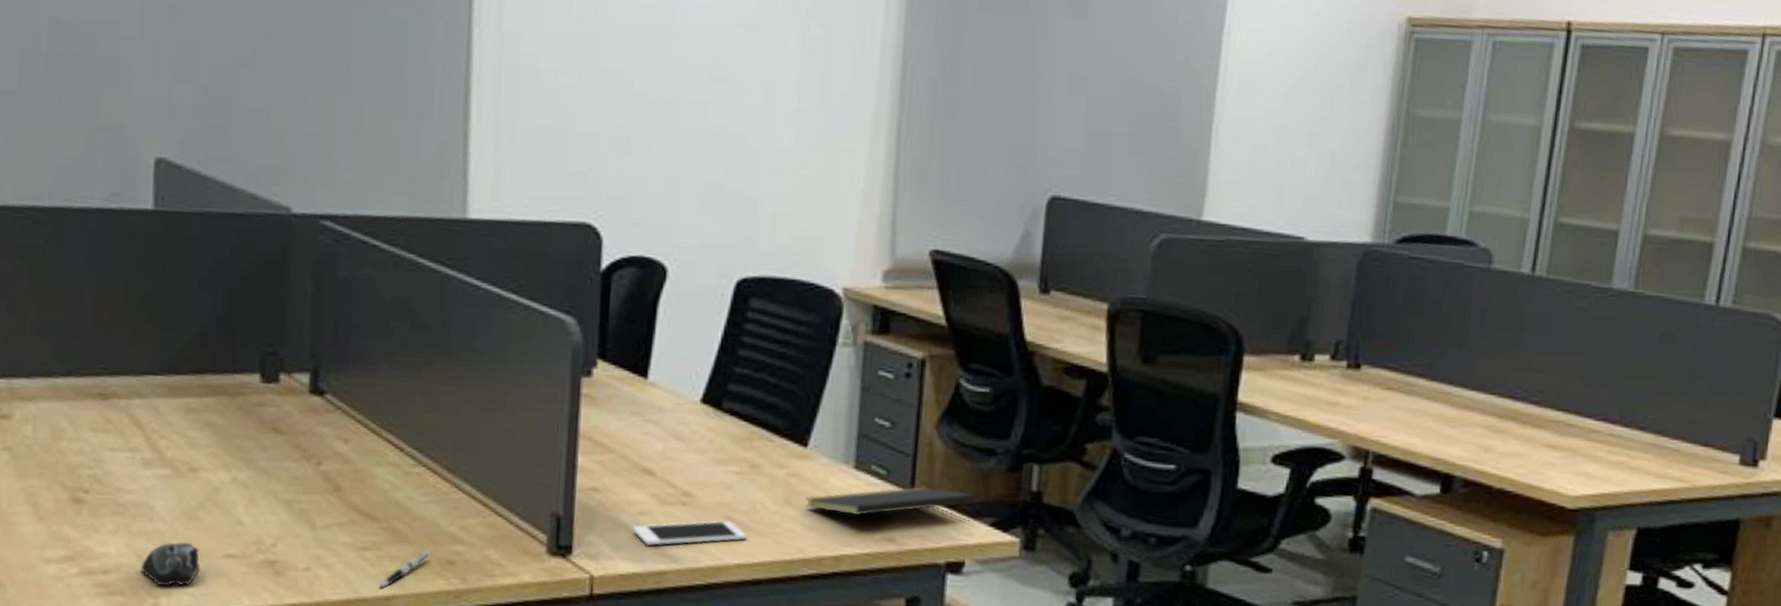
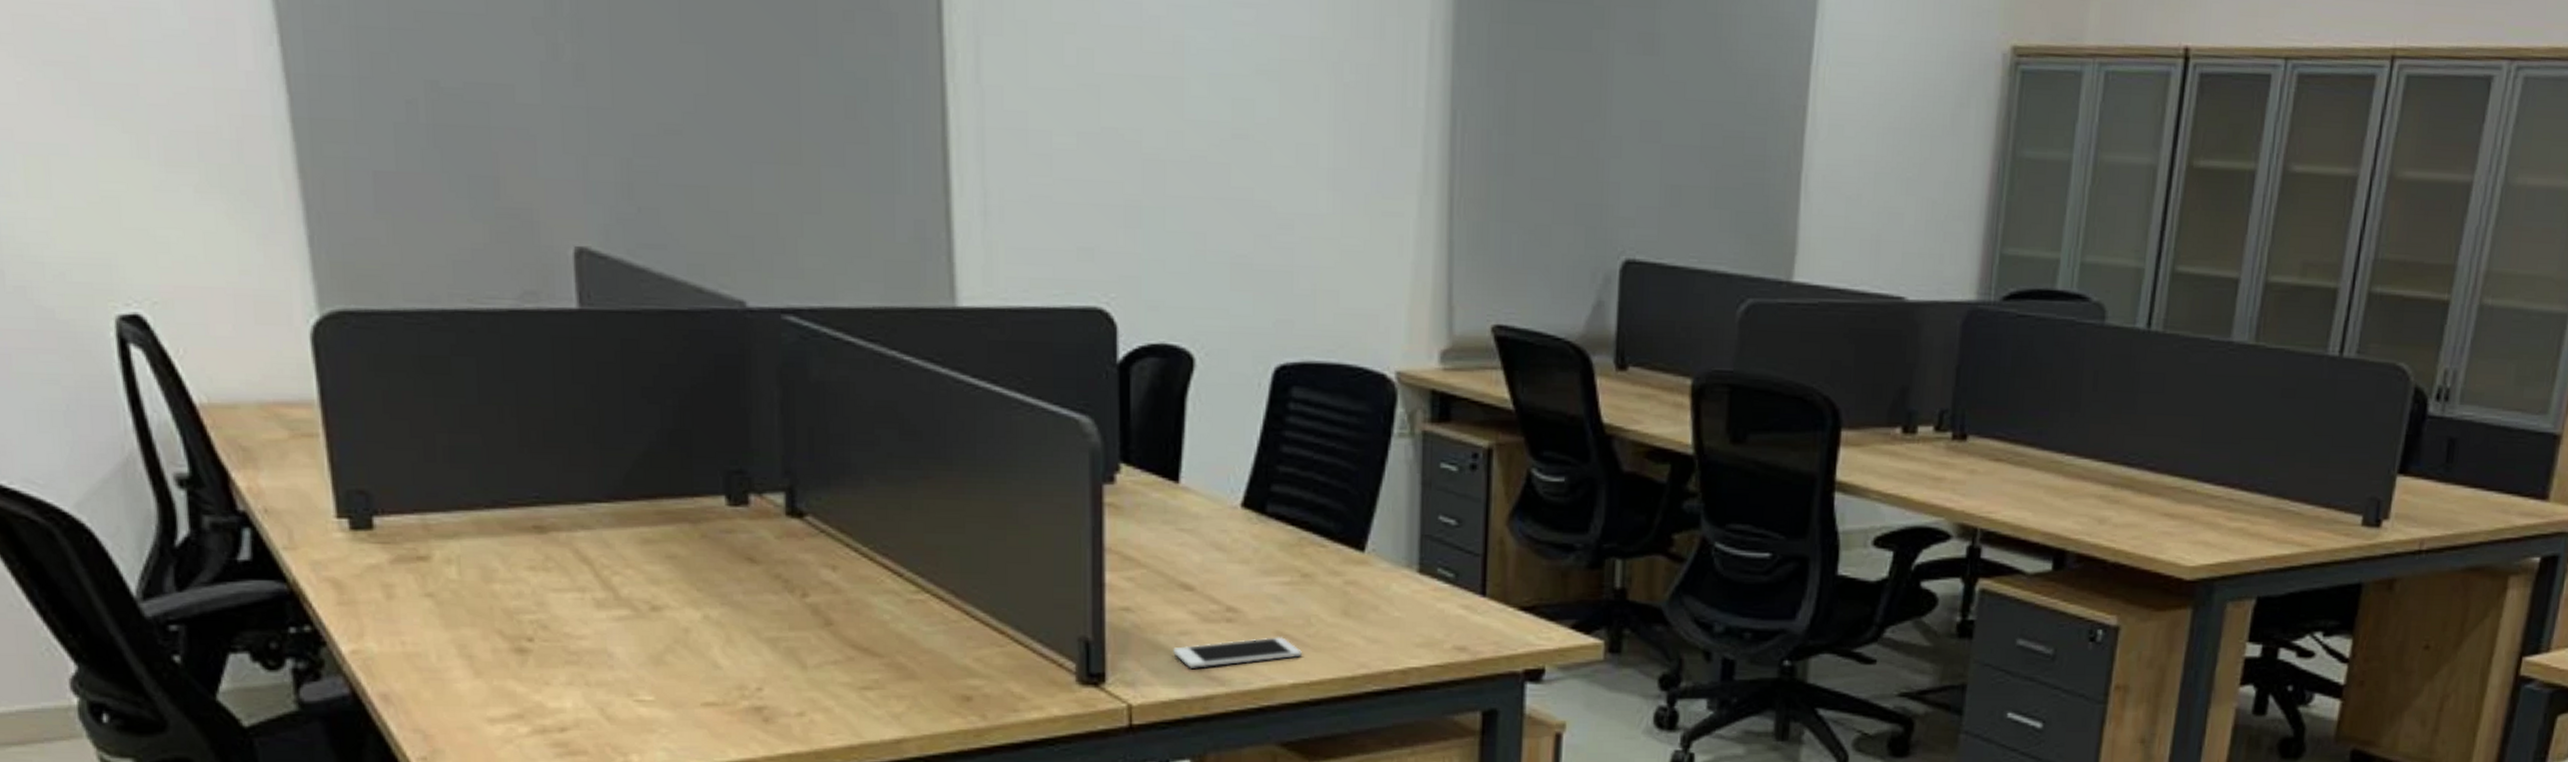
computer mouse: present [140,541,200,587] -> none [604,691,675,742]
pen: present [379,550,431,589] -> none [887,686,944,731]
notepad: present [805,487,976,522] -> none [1365,589,1555,625]

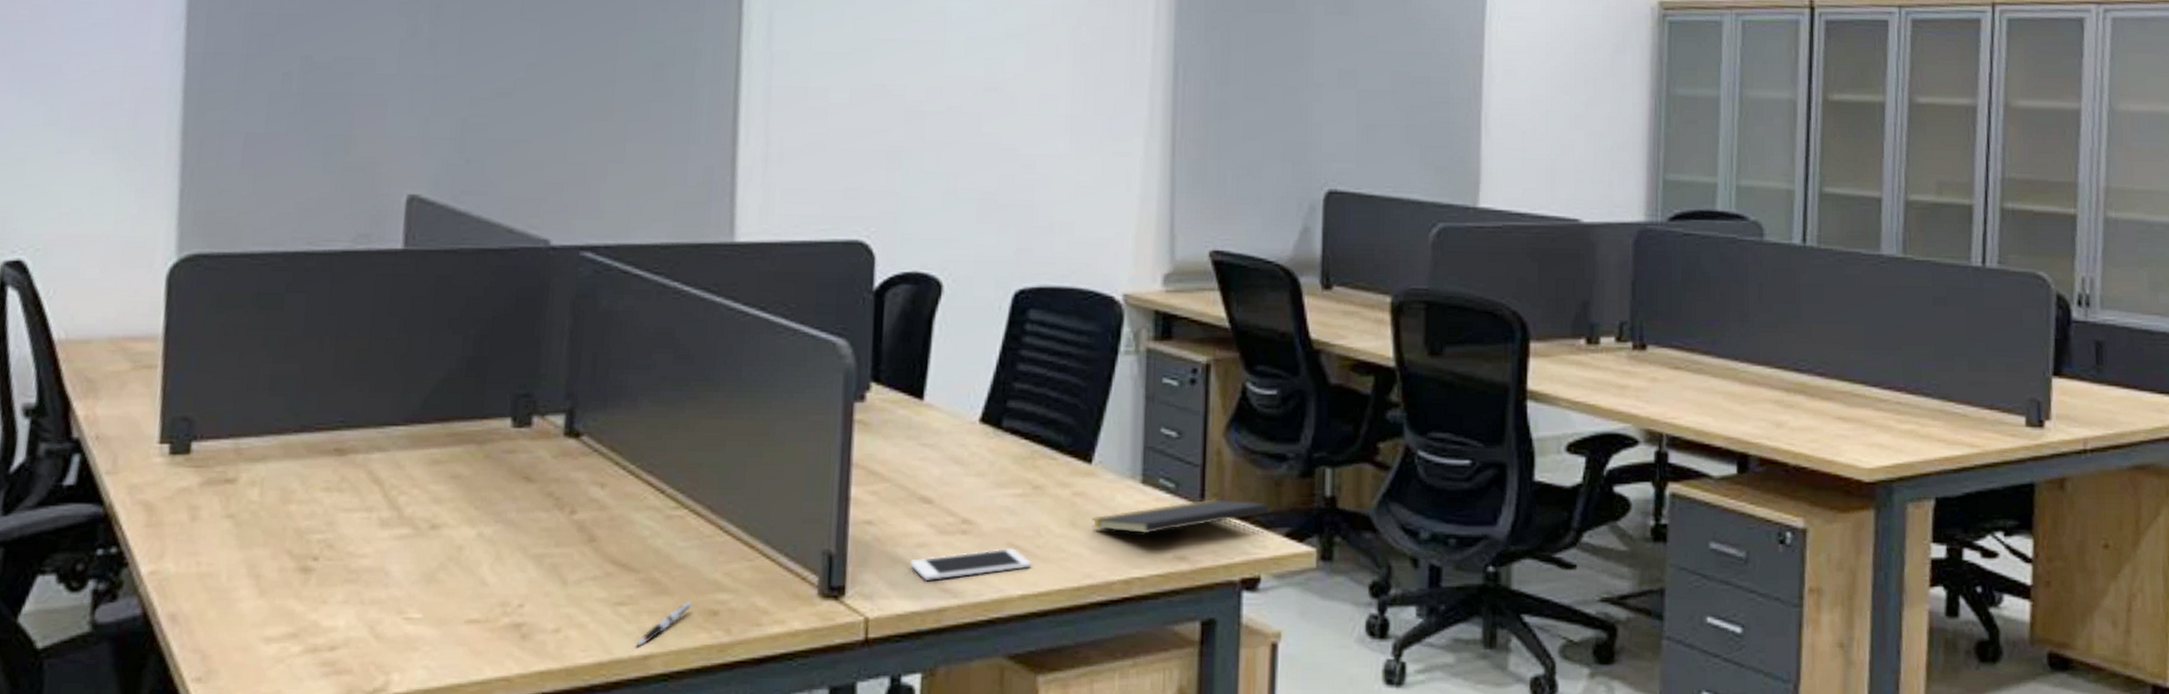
pen: none [887,686,944,731] -> present [636,601,693,647]
notepad: none [1365,589,1555,625] -> present [1091,499,1270,534]

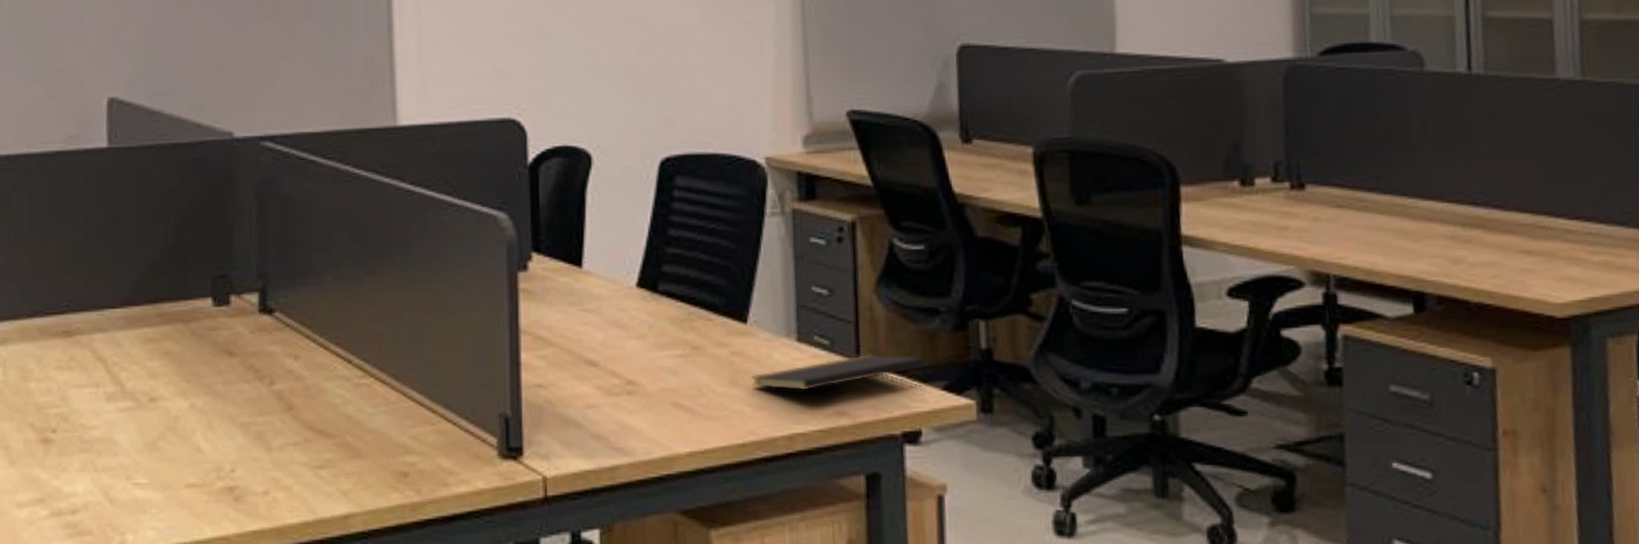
pen: present [636,601,693,647] -> none [337,464,385,507]
cell phone: present [910,548,1031,582] -> none [581,407,696,441]

